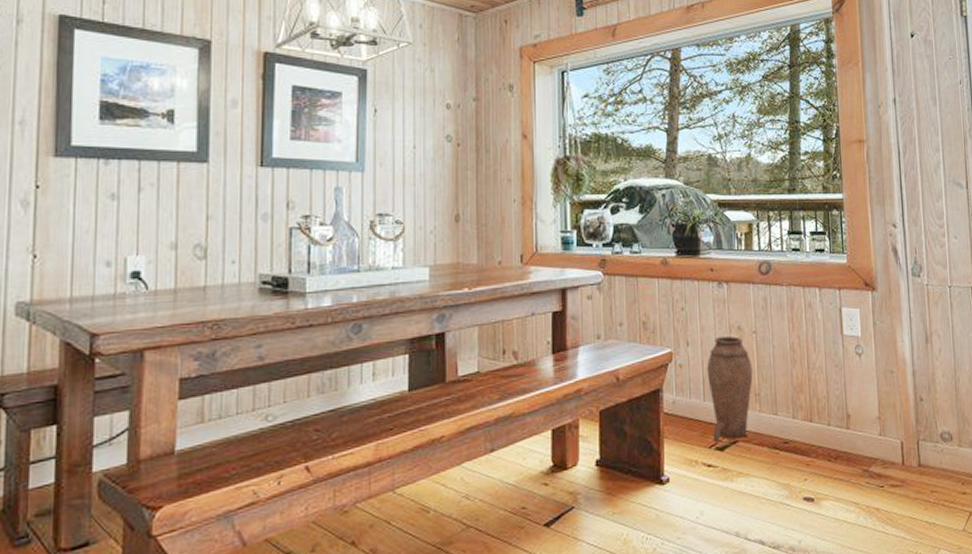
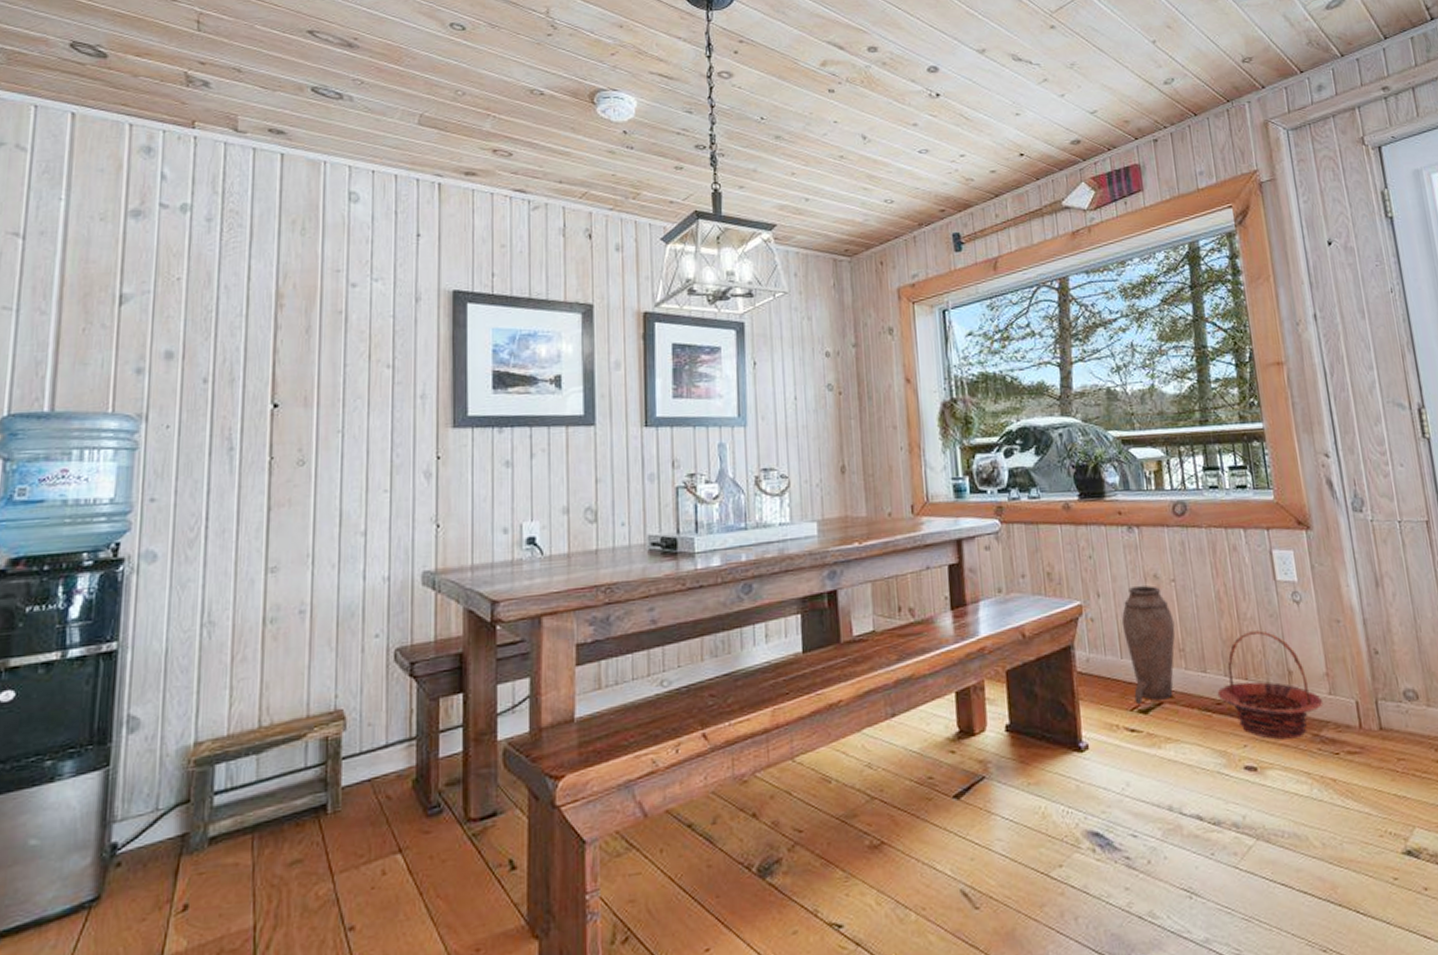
basket: none [785,379,874,475] -> present [1217,630,1324,740]

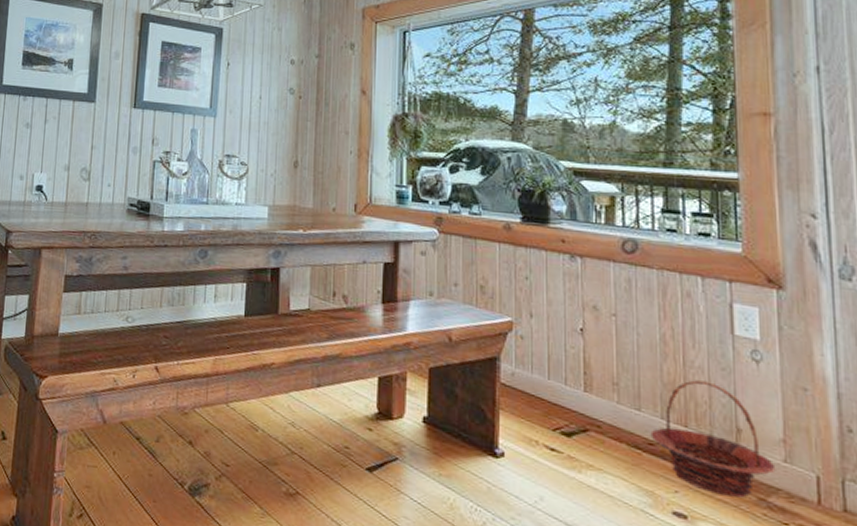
vase: present [1121,585,1176,704] -> none [553,314,611,428]

